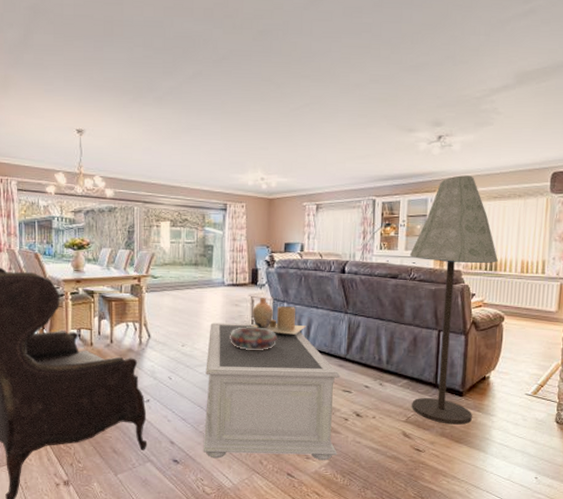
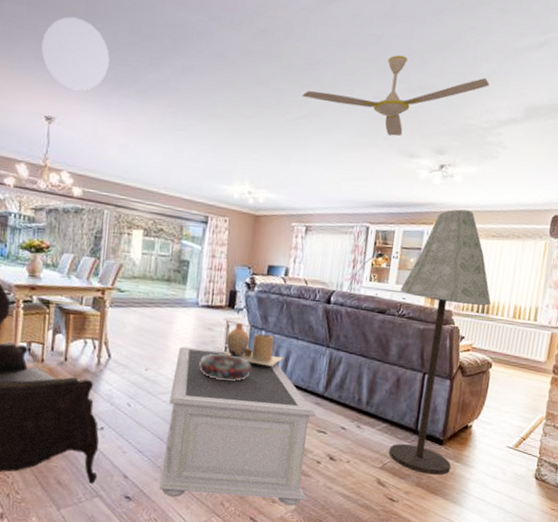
ceiling light: none [69,40,128,104] -> present [41,16,110,91]
ceiling fan: none [303,39,479,114] -> present [302,55,489,136]

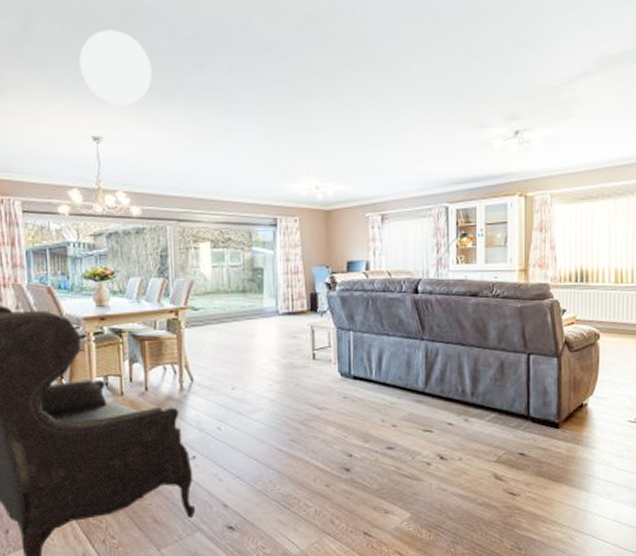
coffee table: present [159,346,316,506] -> none [261,357,421,521]
decorative bowl: present [199,353,251,382] -> none [288,361,343,390]
vase: present [224,323,284,367] -> none [312,327,377,368]
ceiling fan: present [302,55,489,136] -> none [358,22,555,108]
floor lamp: present [389,209,491,475] -> none [490,175,589,462]

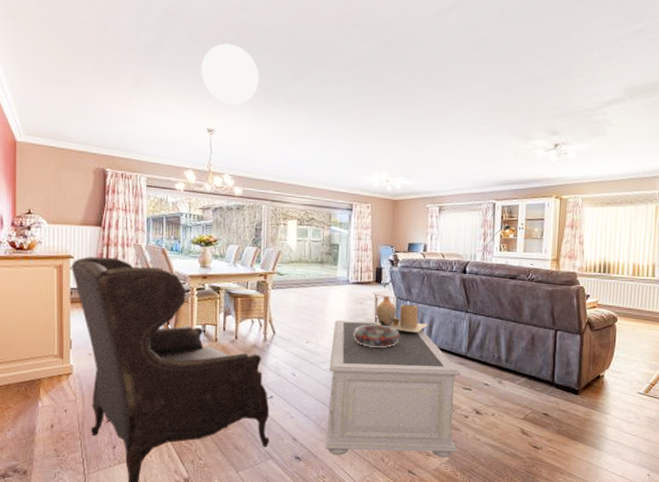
coffee table: none [261,357,421,521] -> present [325,320,461,458]
decorative bowl: none [288,361,343,390] -> present [353,324,400,349]
vase: none [312,327,377,368] -> present [375,296,429,333]

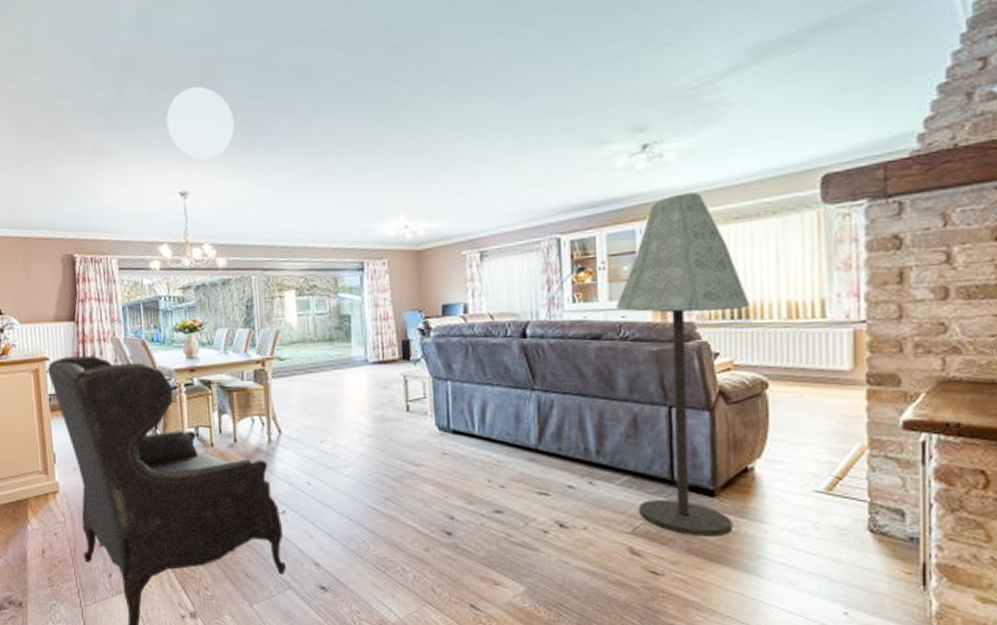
coffee table: present [325,320,461,458] -> none [352,409,538,588]
decorative bowl: present [353,324,400,349] -> none [380,414,441,445]
vase: present [375,296,429,333] -> none [406,376,480,422]
floor lamp: none [527,182,611,422] -> present [615,192,749,537]

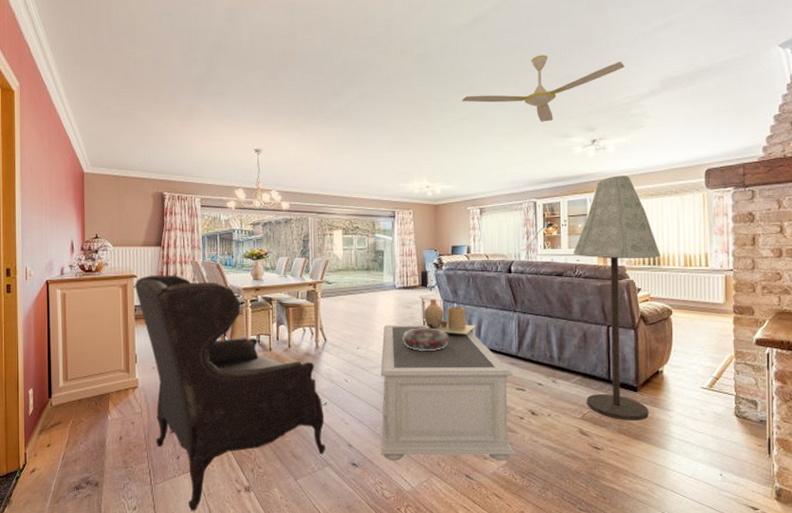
ceiling light: present [166,86,235,160] -> none [247,69,301,125]
coffee table: none [352,409,538,588] -> present [380,324,515,461]
decorative bowl: none [380,414,441,445] -> present [403,328,448,352]
vase: none [406,376,480,422] -> present [423,299,477,334]
ceiling fan: none [449,27,691,126] -> present [461,55,625,122]

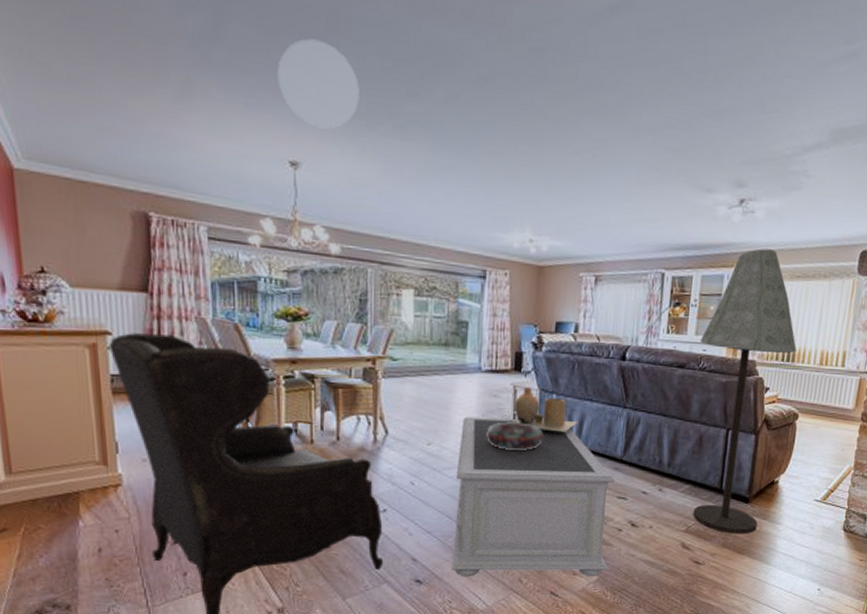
ceiling light: none [247,69,301,125] -> present [277,38,359,129]
ceiling fan: present [461,55,625,122] -> none [584,73,792,169]

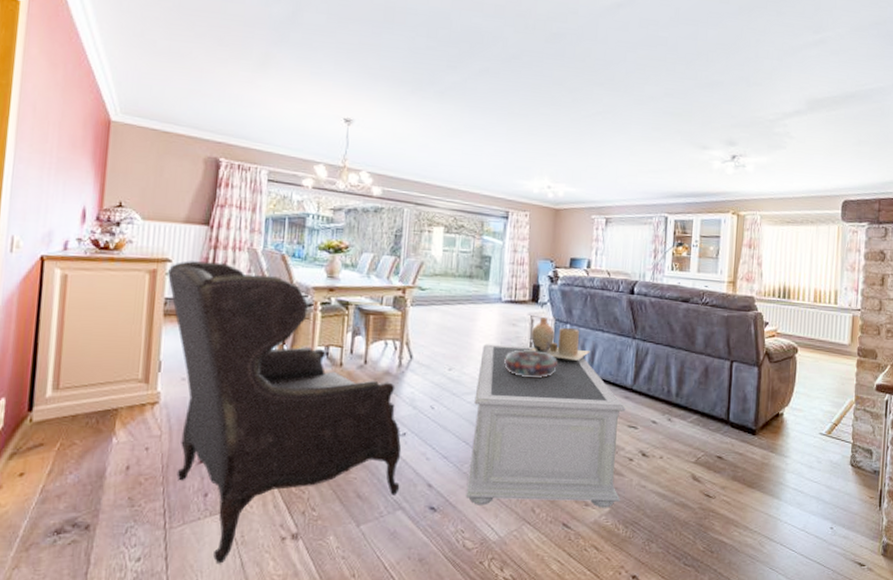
ceiling light: present [277,38,359,129] -> none [340,24,408,94]
floor lamp: present [693,248,797,534] -> none [701,197,791,467]

